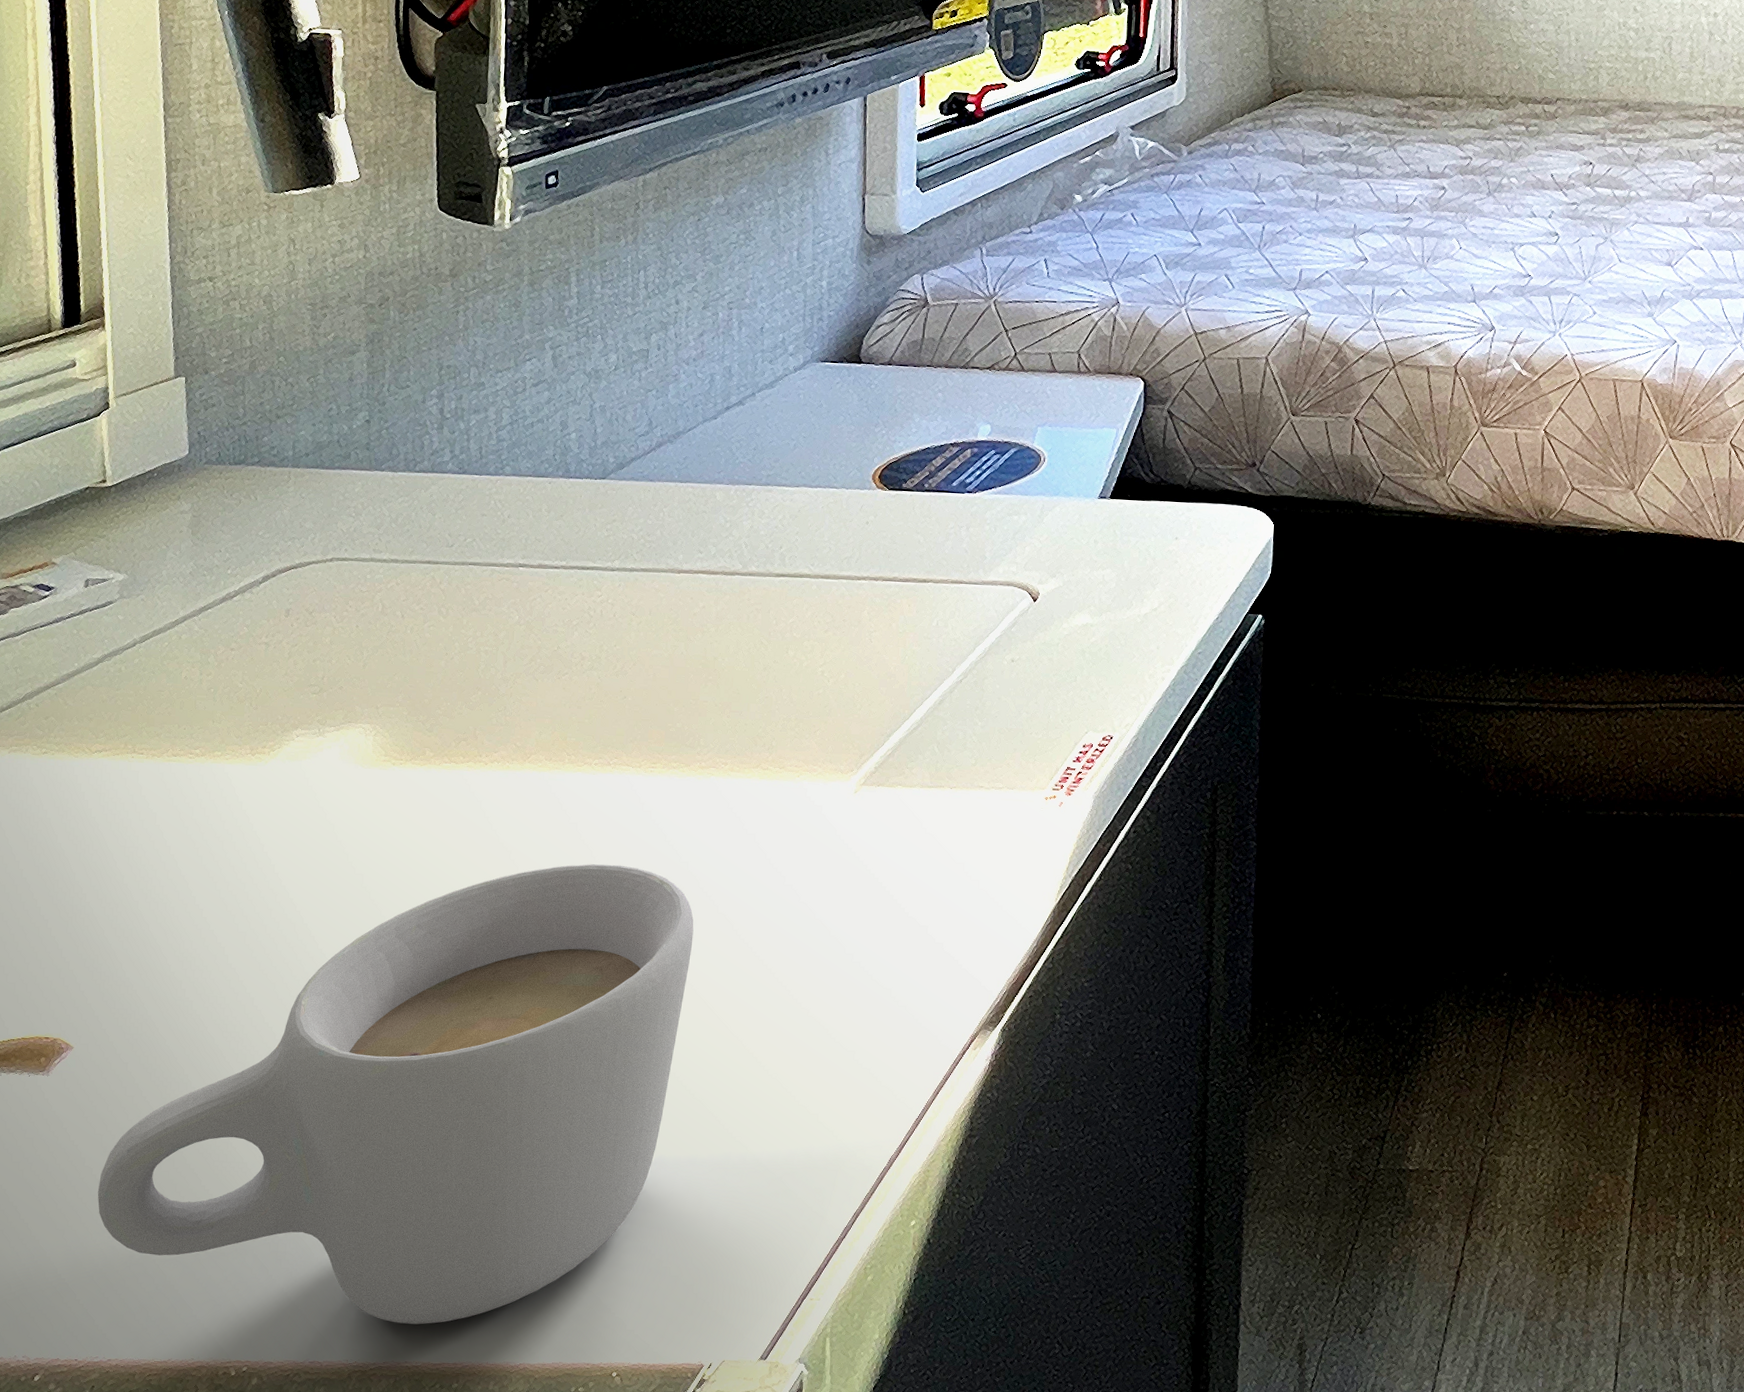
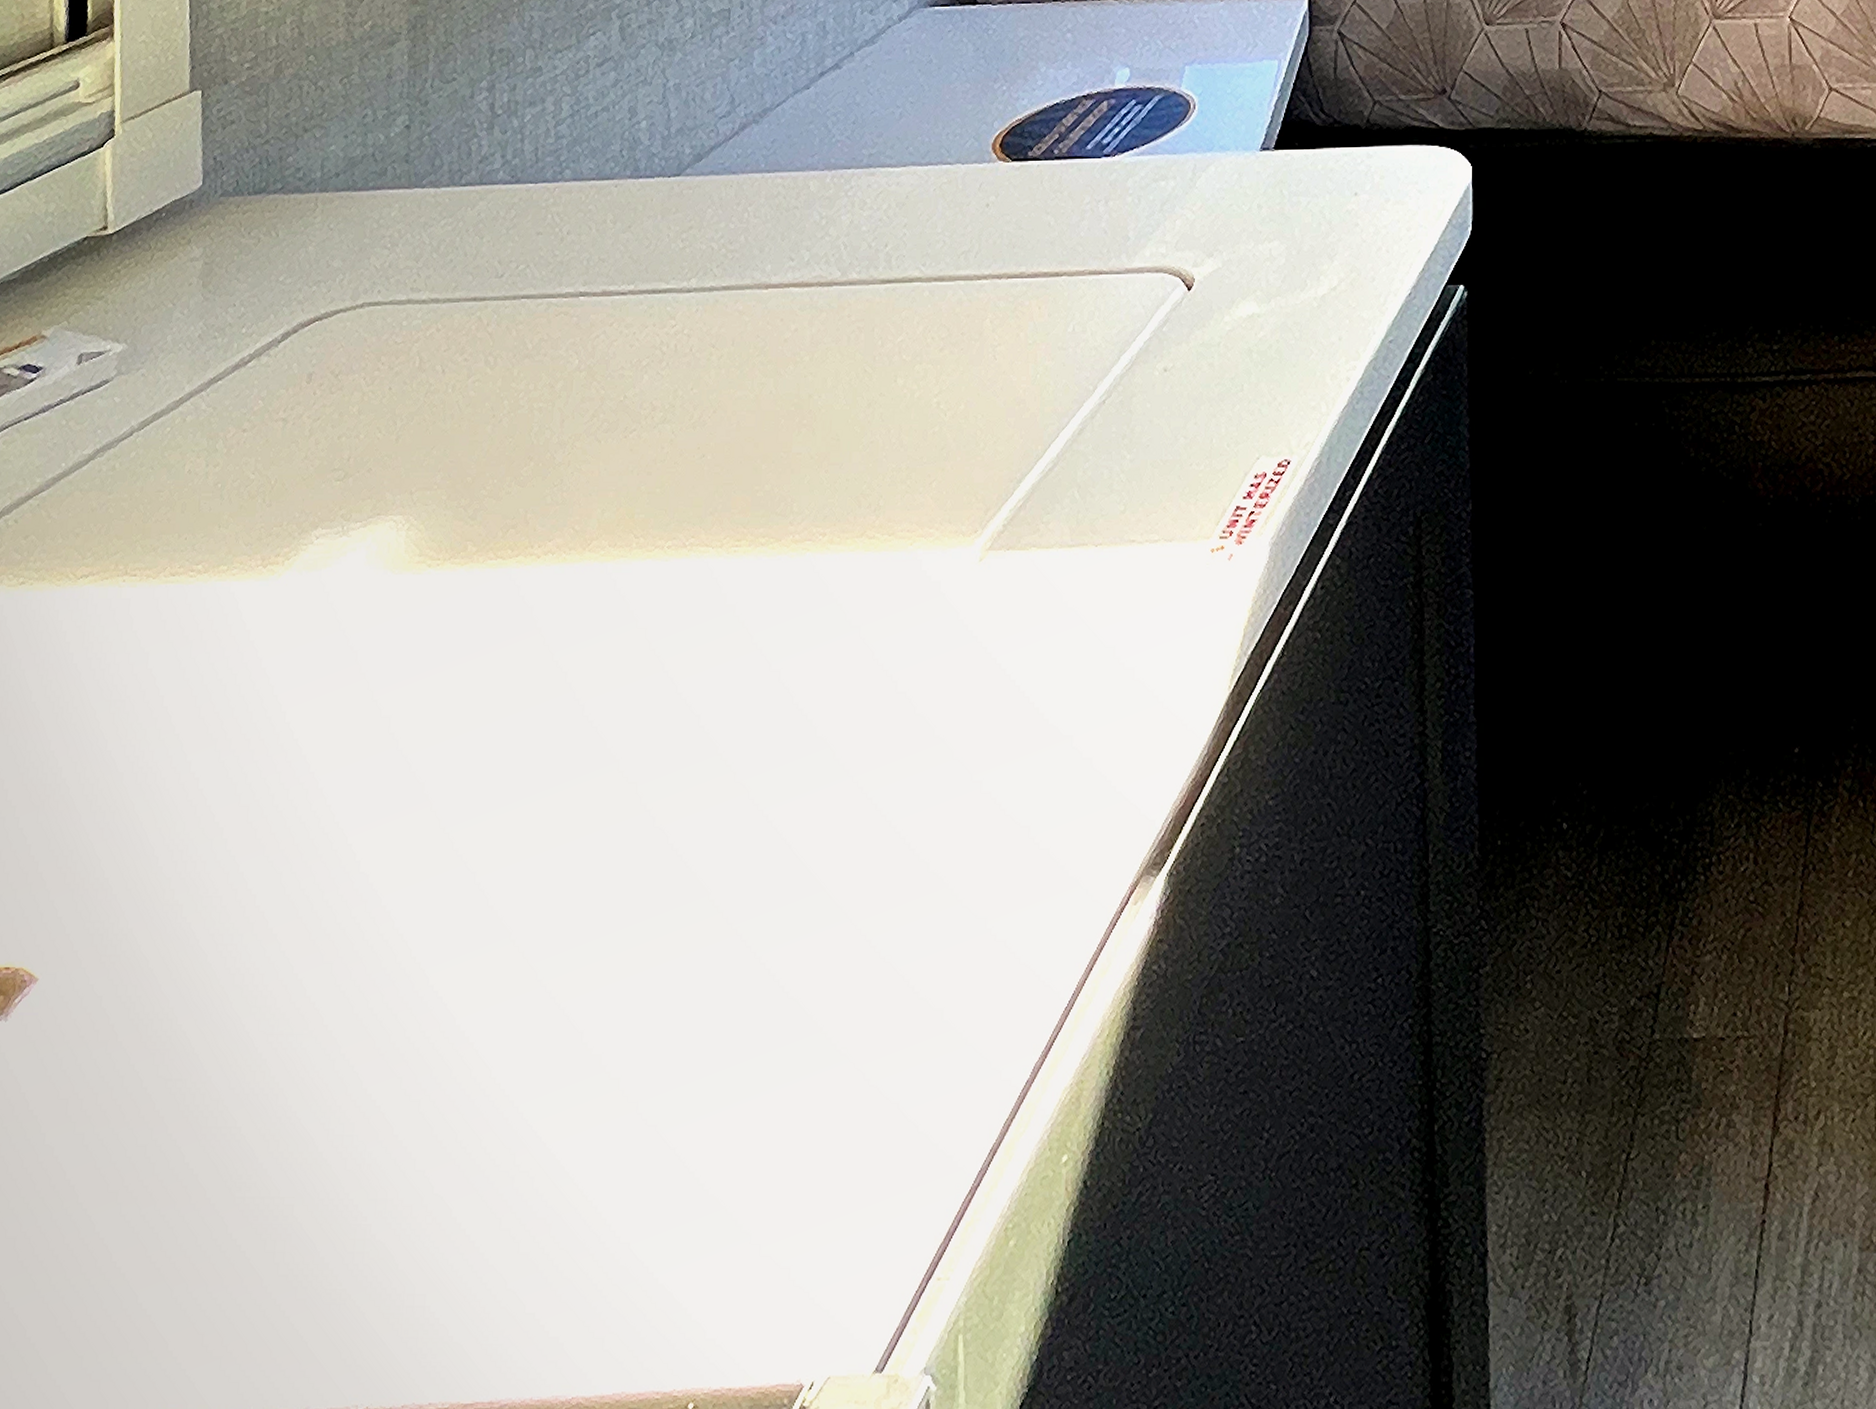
coffee cup: present [97,864,694,1325] -> none [58,680,787,1348]

